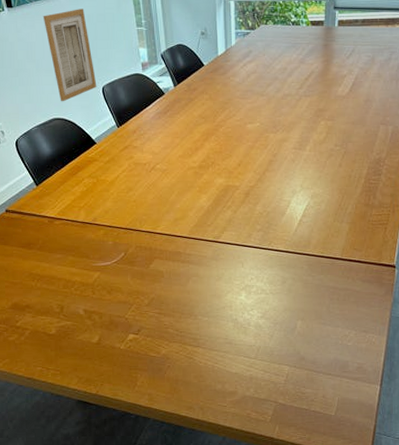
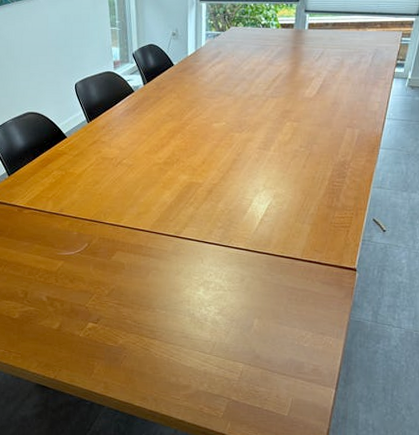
wall art: present [43,9,97,102] -> none [23,9,70,97]

